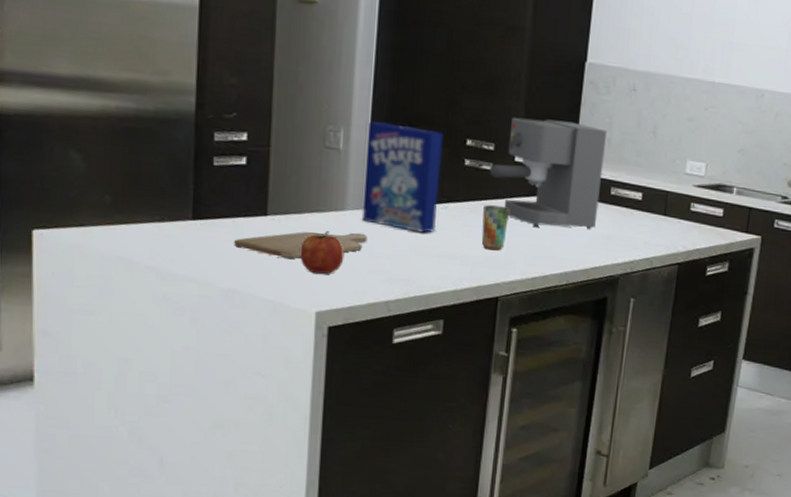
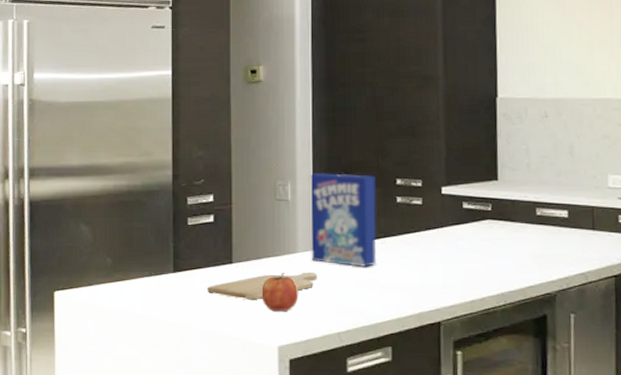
cup: present [481,205,509,251] -> none [418,236,442,278]
coffee maker: present [489,117,608,230] -> none [419,152,527,253]

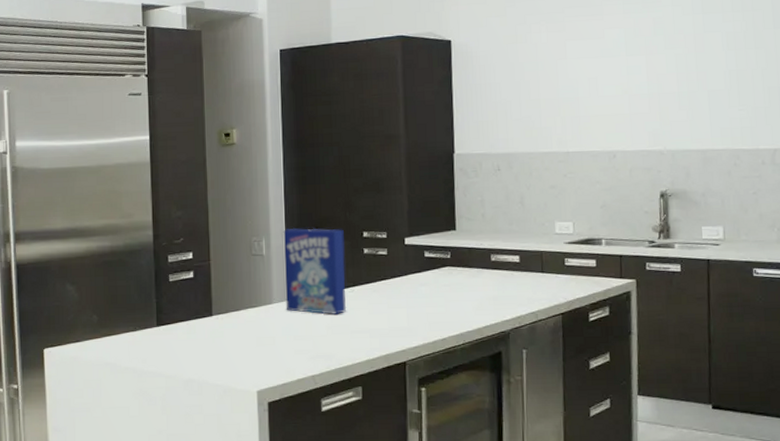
chopping board: present [207,272,318,299] -> none [189,320,292,349]
fruit: present [260,271,299,311] -> none [239,321,275,358]

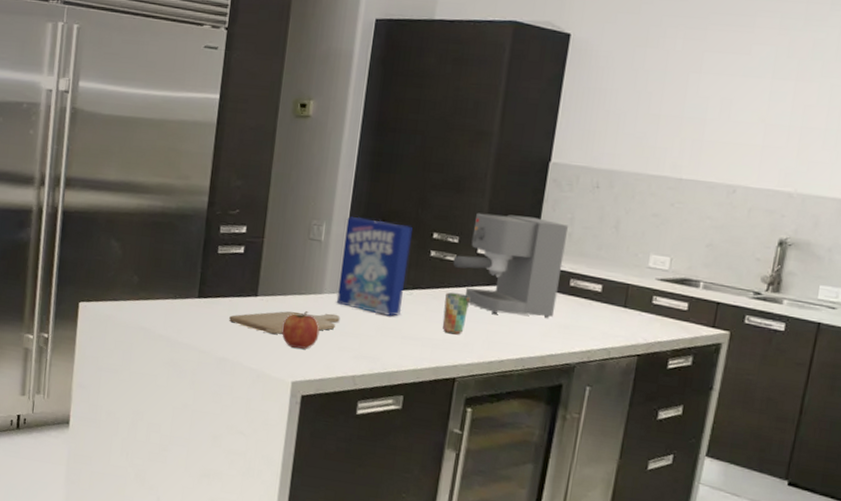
chopping board: none [189,320,292,349] -> present [229,311,340,334]
fruit: none [239,321,275,358] -> present [281,310,320,349]
cup: none [384,283,406,322] -> present [442,292,470,335]
coffee maker: none [385,204,483,298] -> present [453,212,569,319]

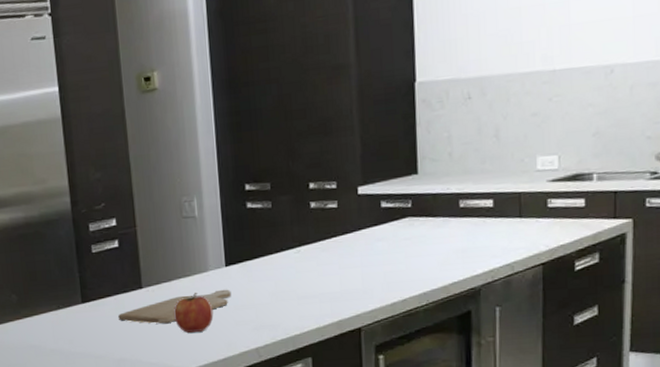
cereal box: present [336,216,412,316] -> none [216,181,293,280]
cup: present [442,292,470,335] -> none [334,240,360,284]
coffee maker: present [453,212,569,319] -> none [335,144,449,255]

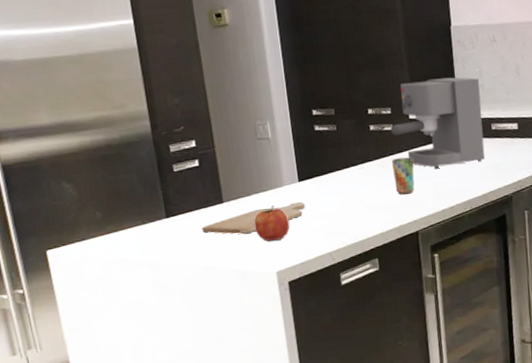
cup: none [334,240,360,284] -> present [392,157,415,195]
coffee maker: none [335,144,449,255] -> present [390,77,486,169]

